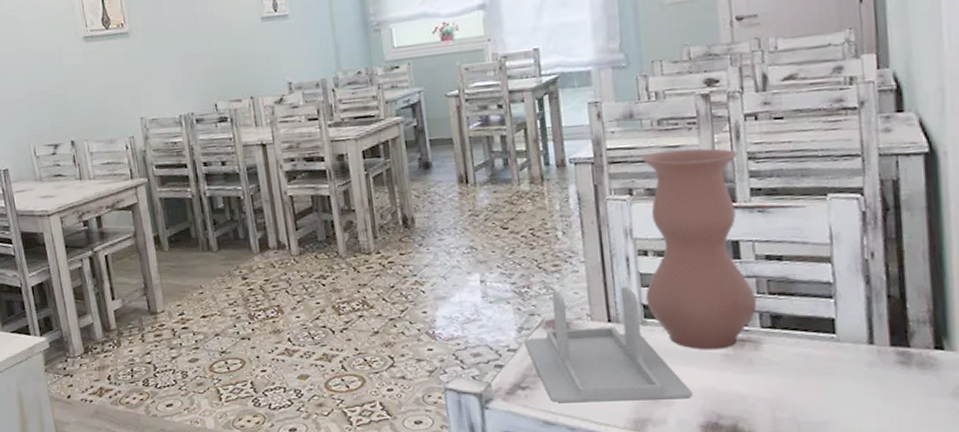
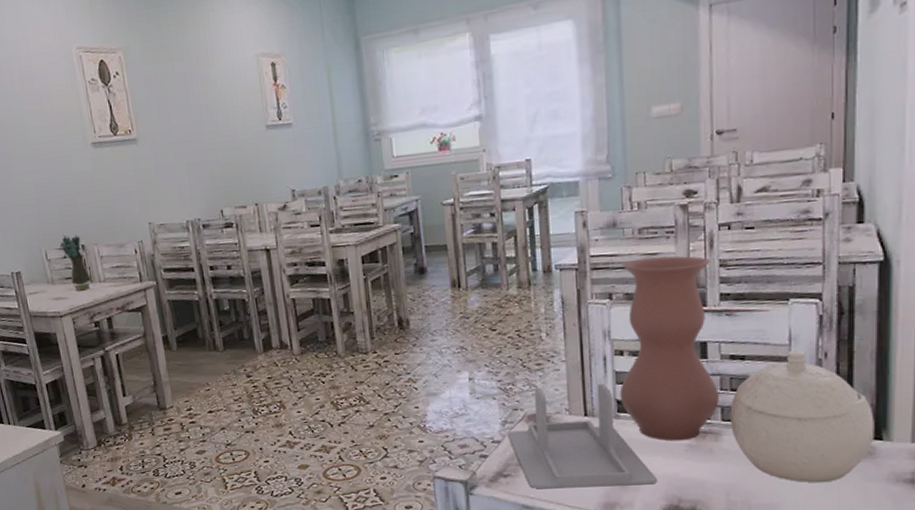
vase: none [49,130,81,189] -> present [59,234,92,291]
sugar bowl: none [769,249,935,397] -> present [730,350,875,482]

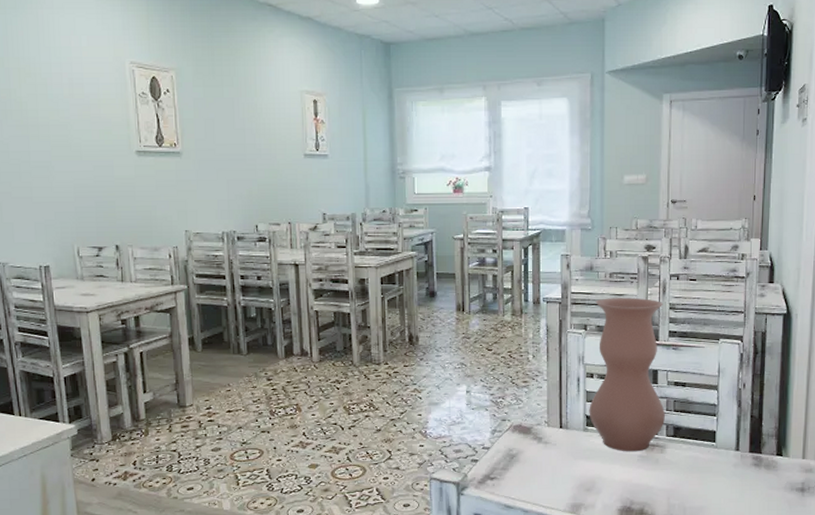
vase: present [59,234,92,291] -> none [93,234,123,289]
napkin holder: present [507,383,657,489] -> none [495,400,615,491]
sugar bowl: present [730,350,875,482] -> none [673,380,777,489]

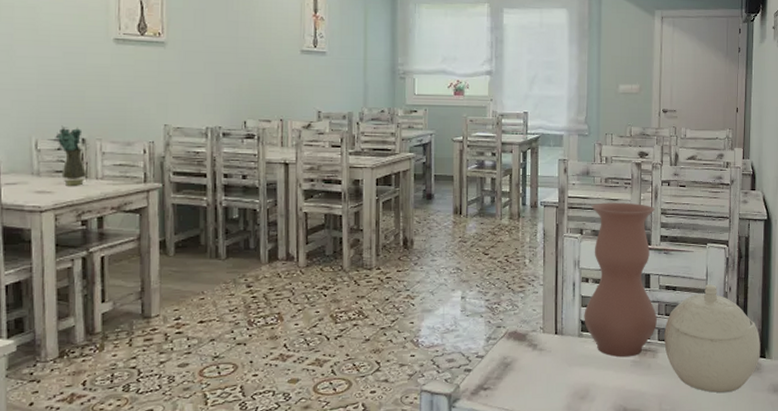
vase: none [93,234,123,289] -> present [55,125,87,186]
sugar bowl: none [673,380,777,489] -> present [664,284,761,393]

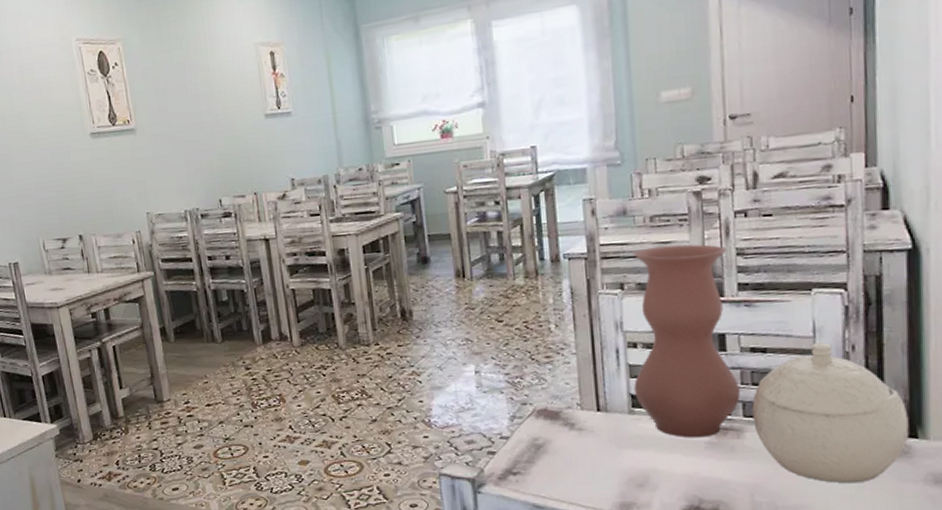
vase: present [55,125,87,186] -> none [57,225,89,282]

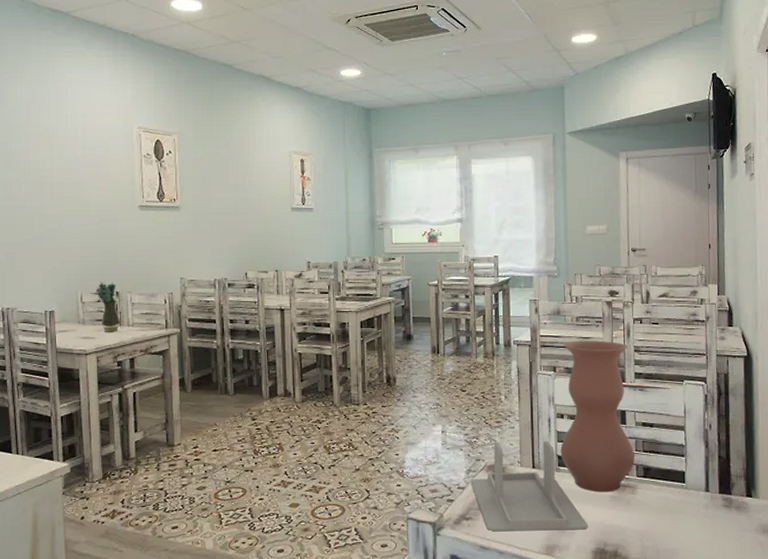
vase: none [57,225,89,282] -> present [95,281,121,332]
napkin holder: none [516,376,676,488] -> present [470,440,588,532]
sugar bowl: present [752,342,909,483] -> none [643,421,746,531]

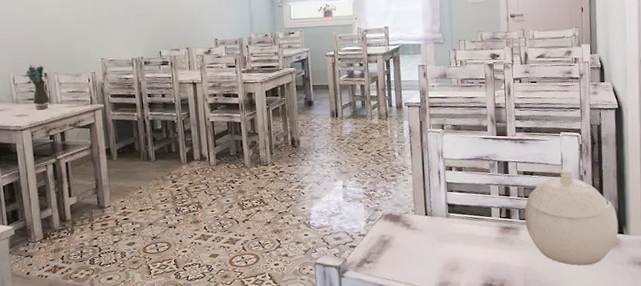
napkin holder: present [470,440,588,532] -> none [370,191,476,272]
vase: present [560,340,635,493] -> none [450,99,517,235]
sugar bowl: none [643,421,746,531] -> present [524,169,618,265]

